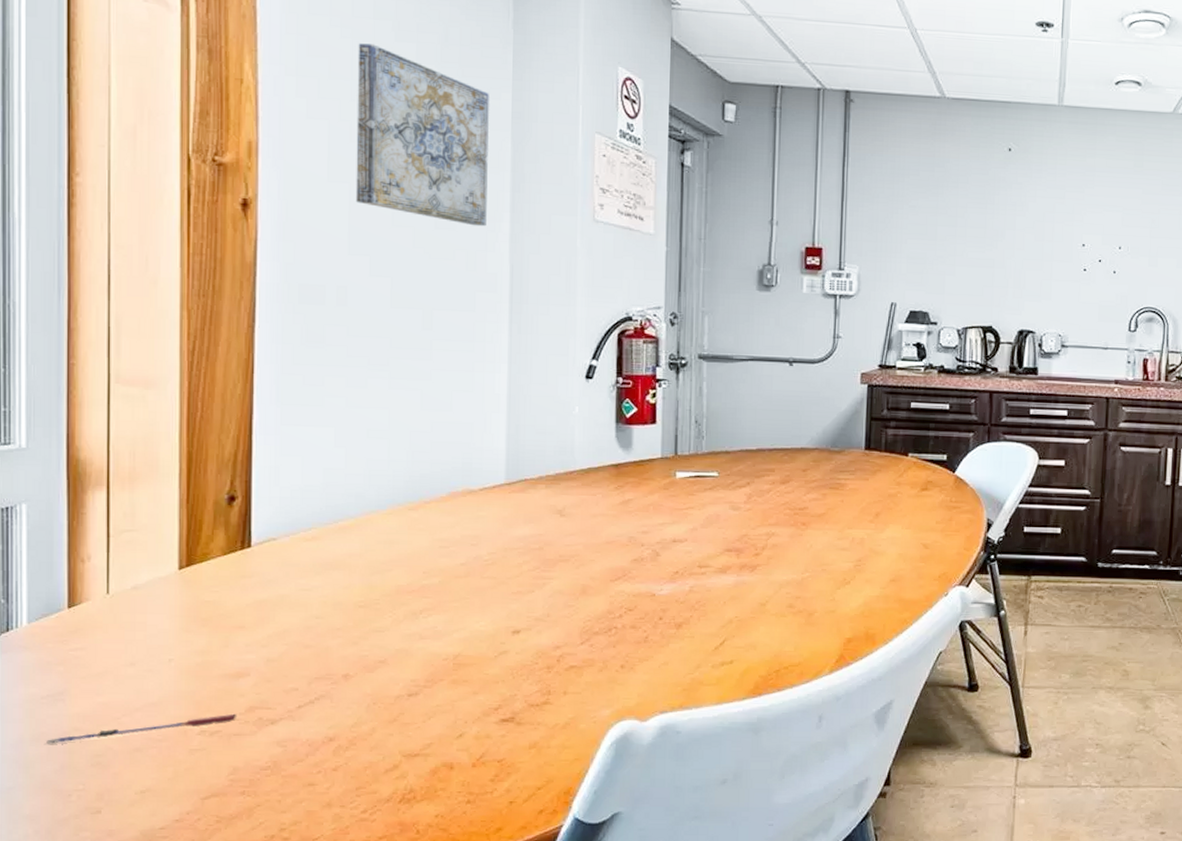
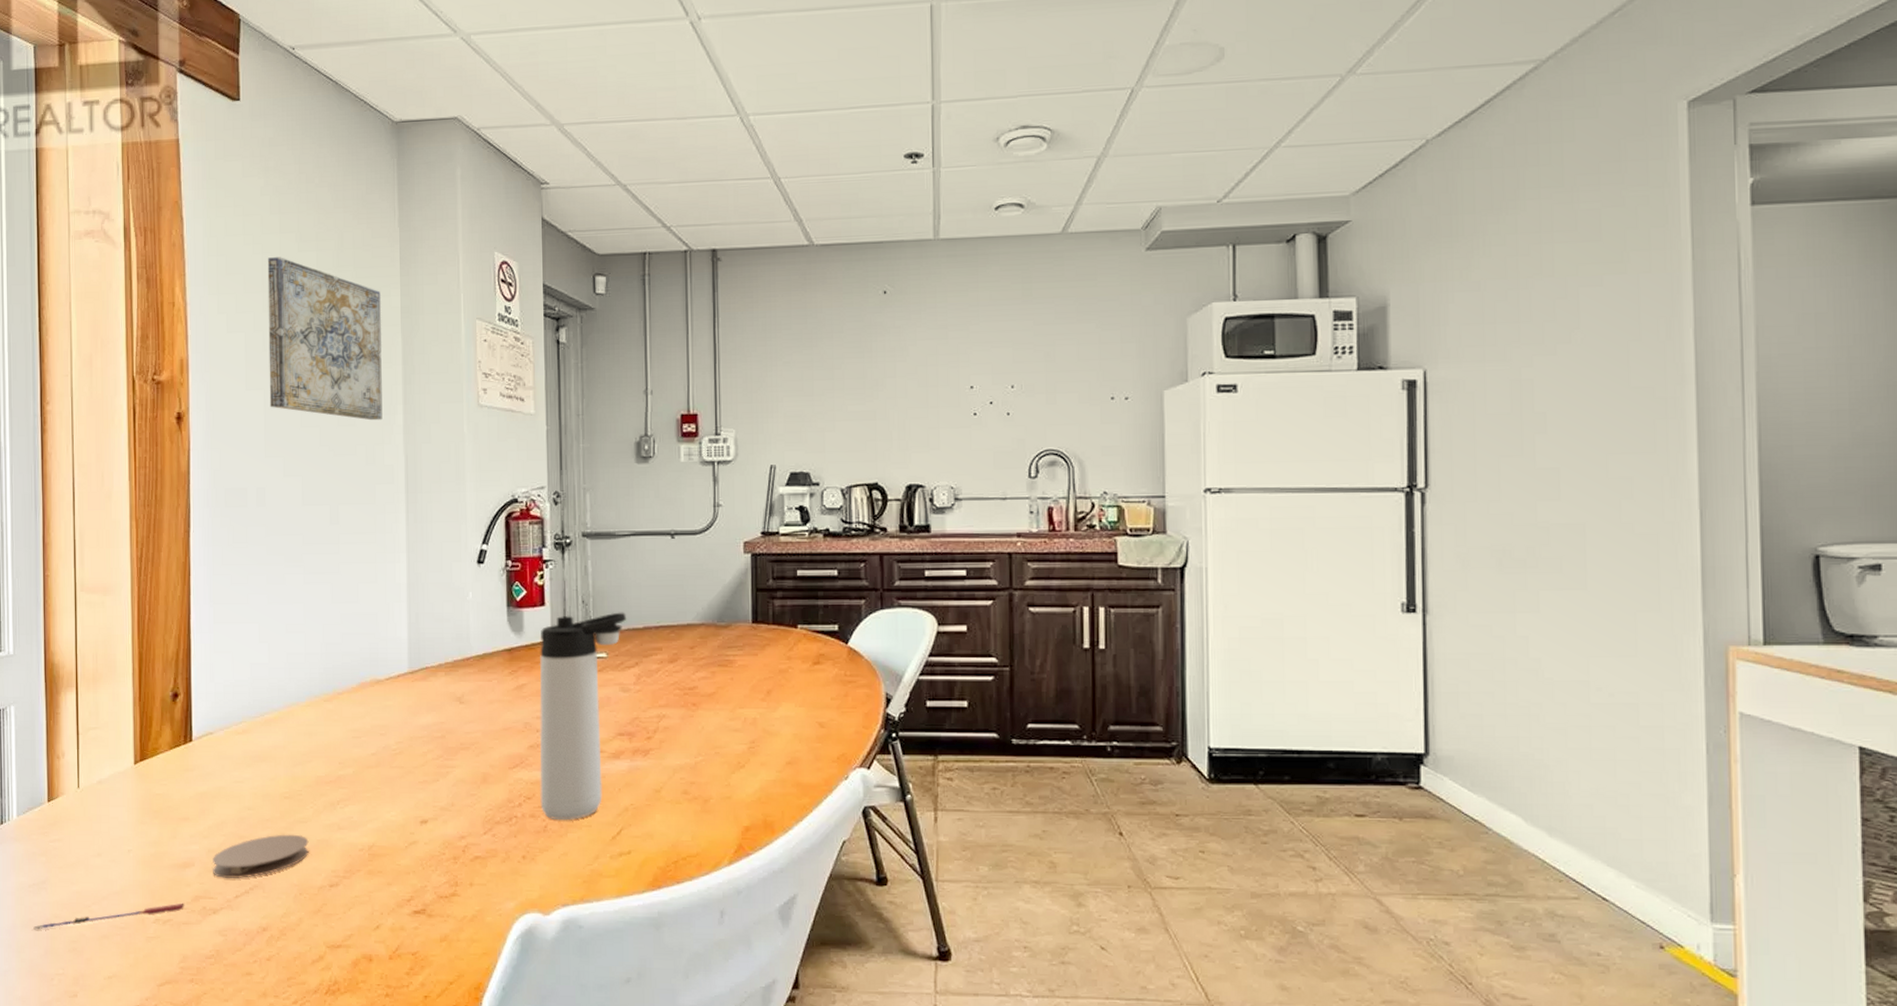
coaster: none [272,643,386,688] -> present [213,834,309,878]
thermos bottle: none [642,433,740,632] -> present [539,612,626,821]

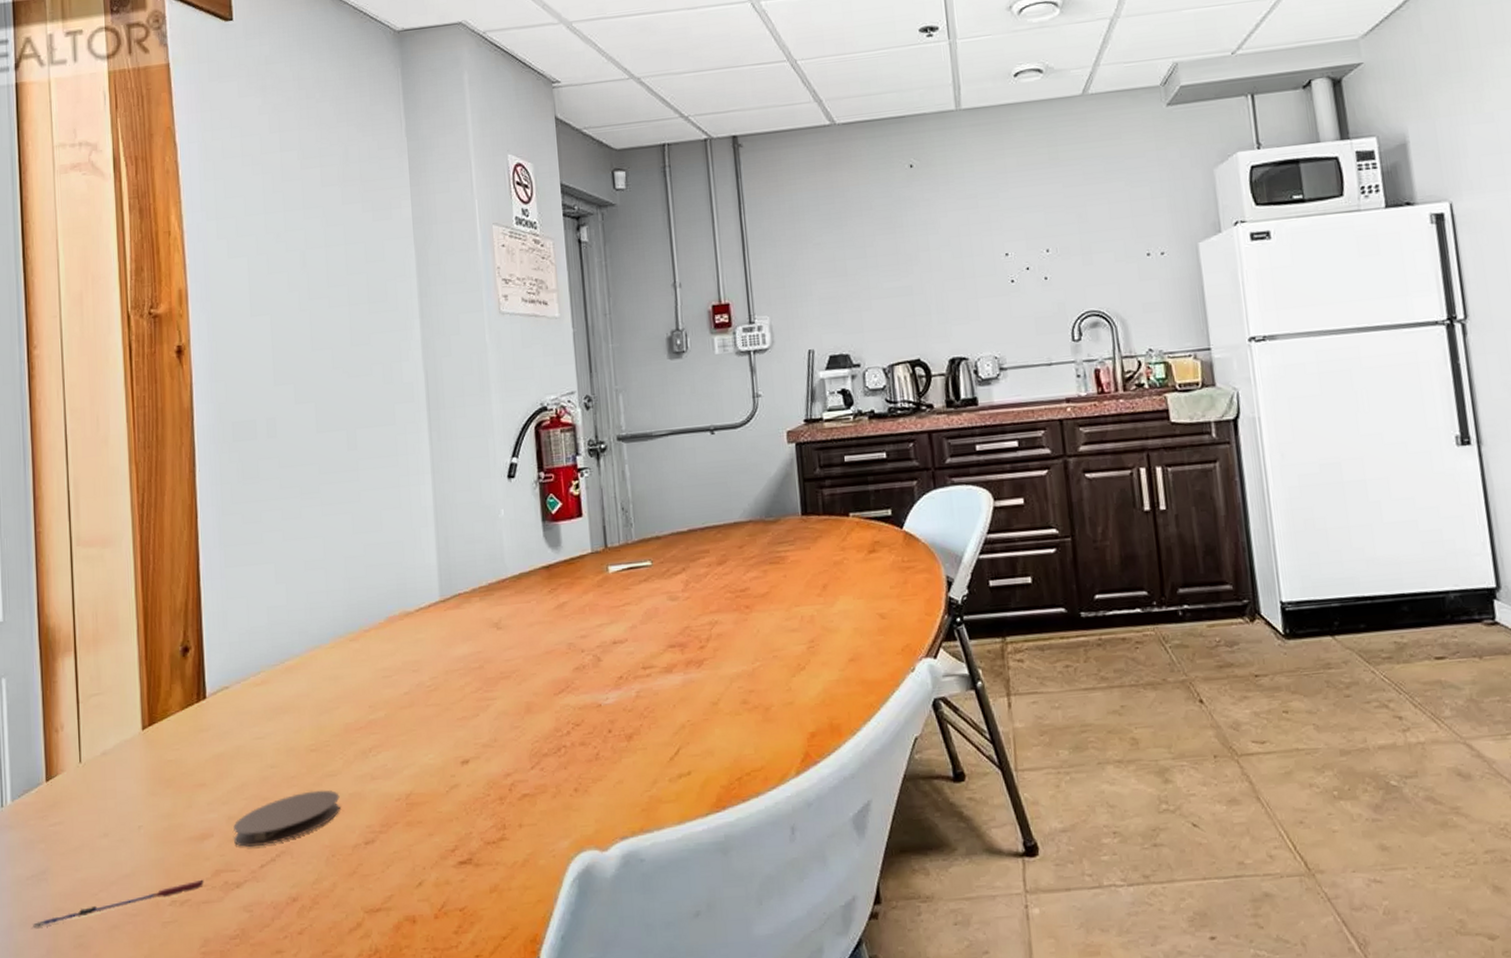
wall art: present [267,257,383,421] -> none [268,176,399,338]
thermos bottle: present [539,612,626,821] -> none [580,516,669,746]

